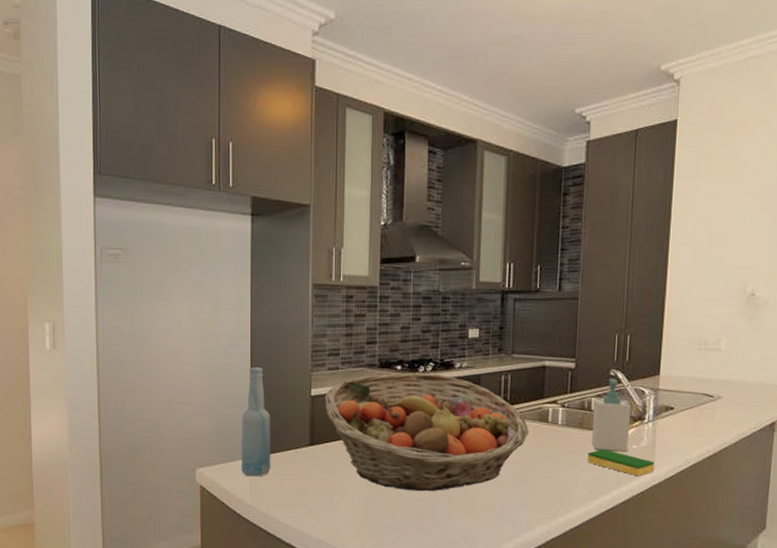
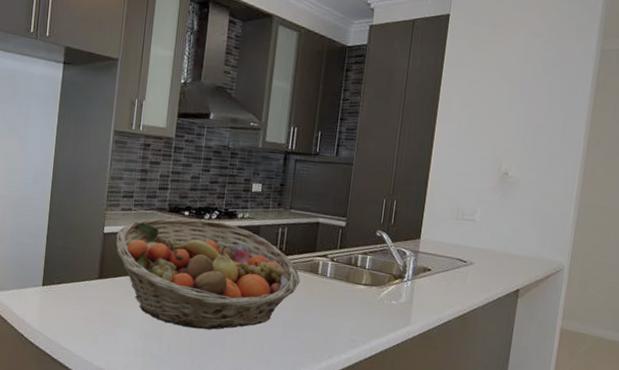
bottle: present [241,367,271,477] -> none [32,202,65,304]
dish sponge: present [587,449,654,477] -> none [350,302,411,330]
soap bottle: present [592,378,631,451] -> none [356,238,393,306]

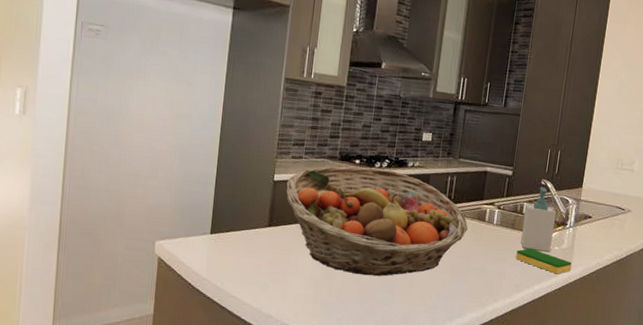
dish sponge: none [350,302,411,330] -> present [515,248,572,274]
soap bottle: none [356,238,393,306] -> present [521,187,556,252]

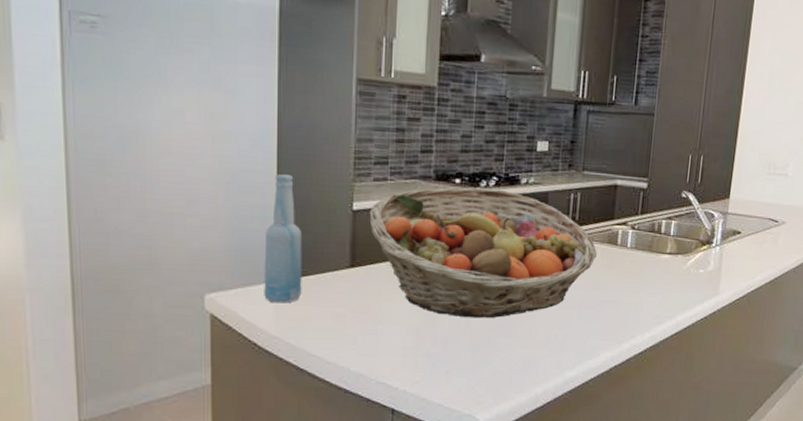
bottle: none [200,149,234,252] -> present [264,174,303,303]
dish sponge: present [515,248,572,274] -> none [654,273,719,301]
soap bottle: present [521,187,556,252] -> none [660,200,700,276]

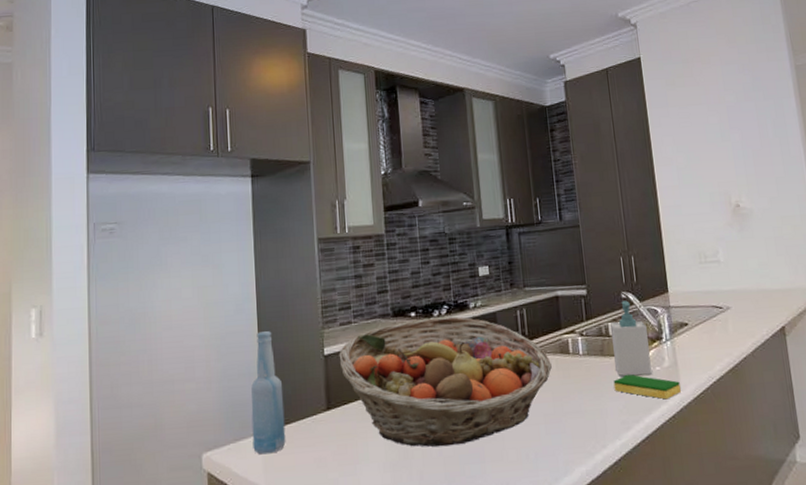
dish sponge: none [654,273,719,301] -> present [613,375,681,400]
soap bottle: none [660,200,700,276] -> present [611,301,652,376]

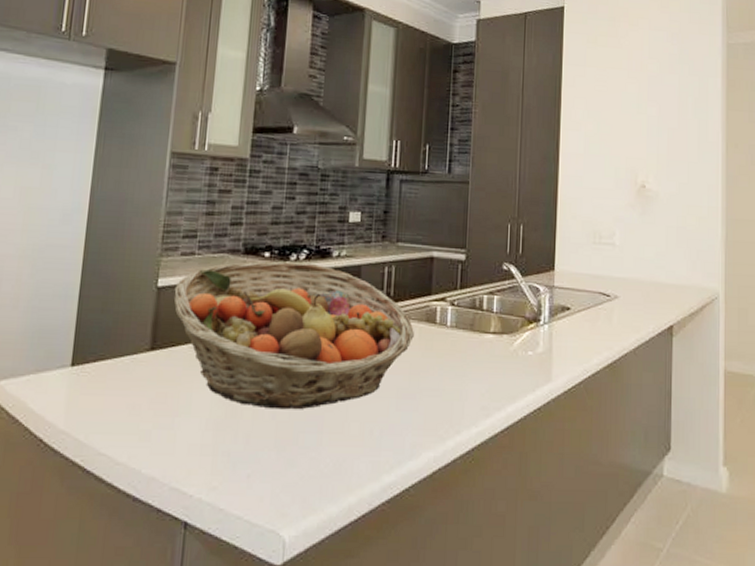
bottle: present [251,331,286,455] -> none [56,249,104,392]
soap bottle: present [611,301,652,376] -> none [484,273,525,359]
dish sponge: present [613,375,681,400] -> none [479,356,551,389]

